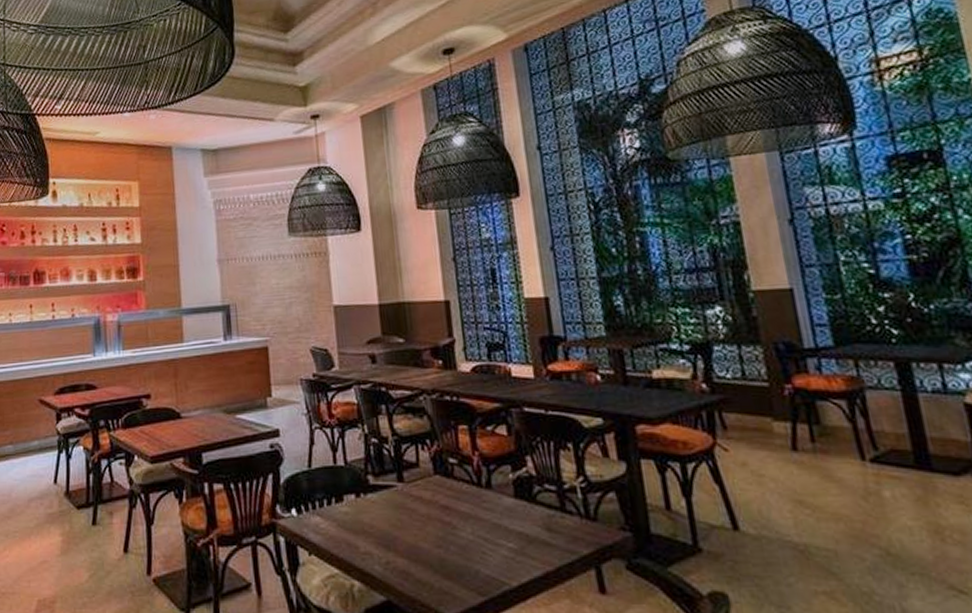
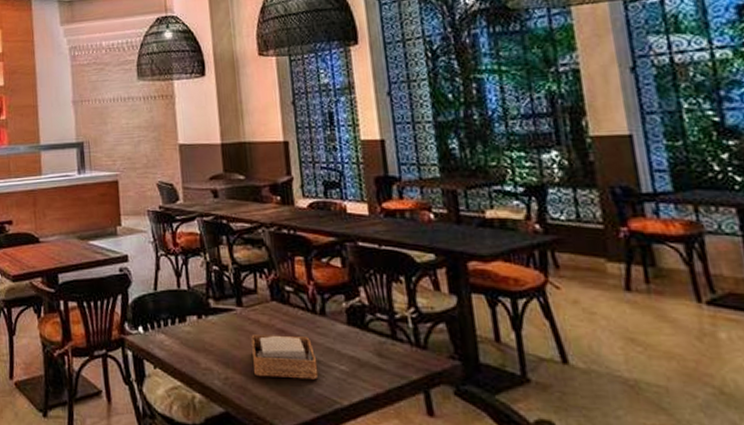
napkin holder: none [413,512,486,560] -> present [251,335,319,380]

